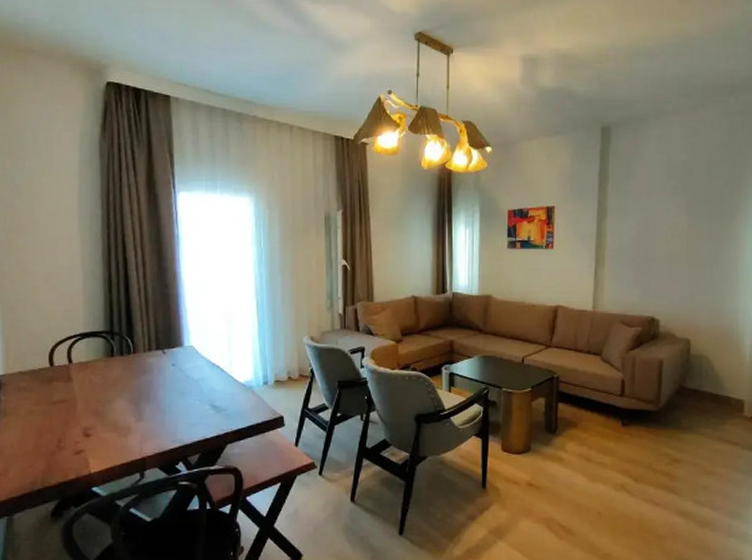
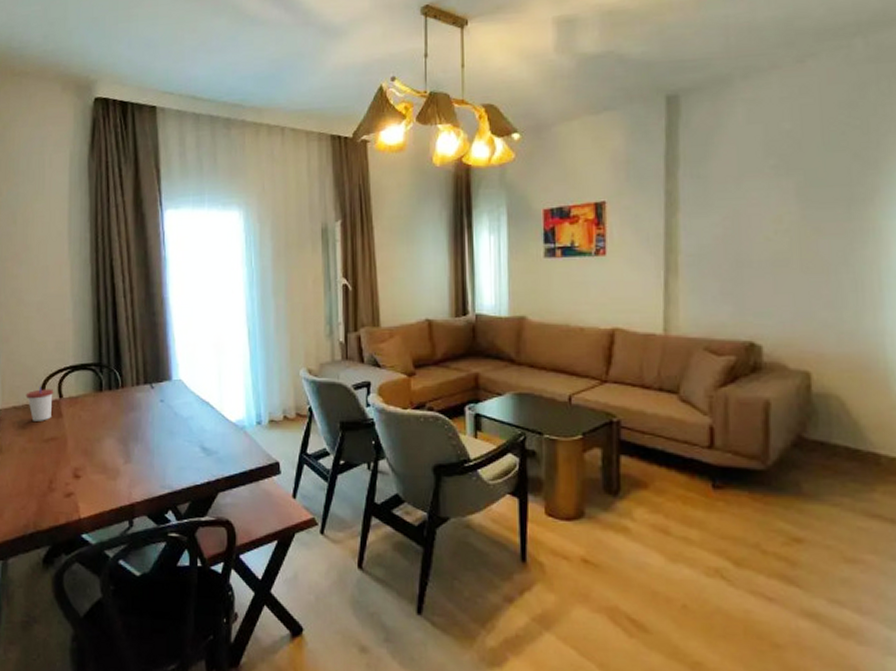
cup: none [32,352,63,385] -> present [26,386,54,421]

